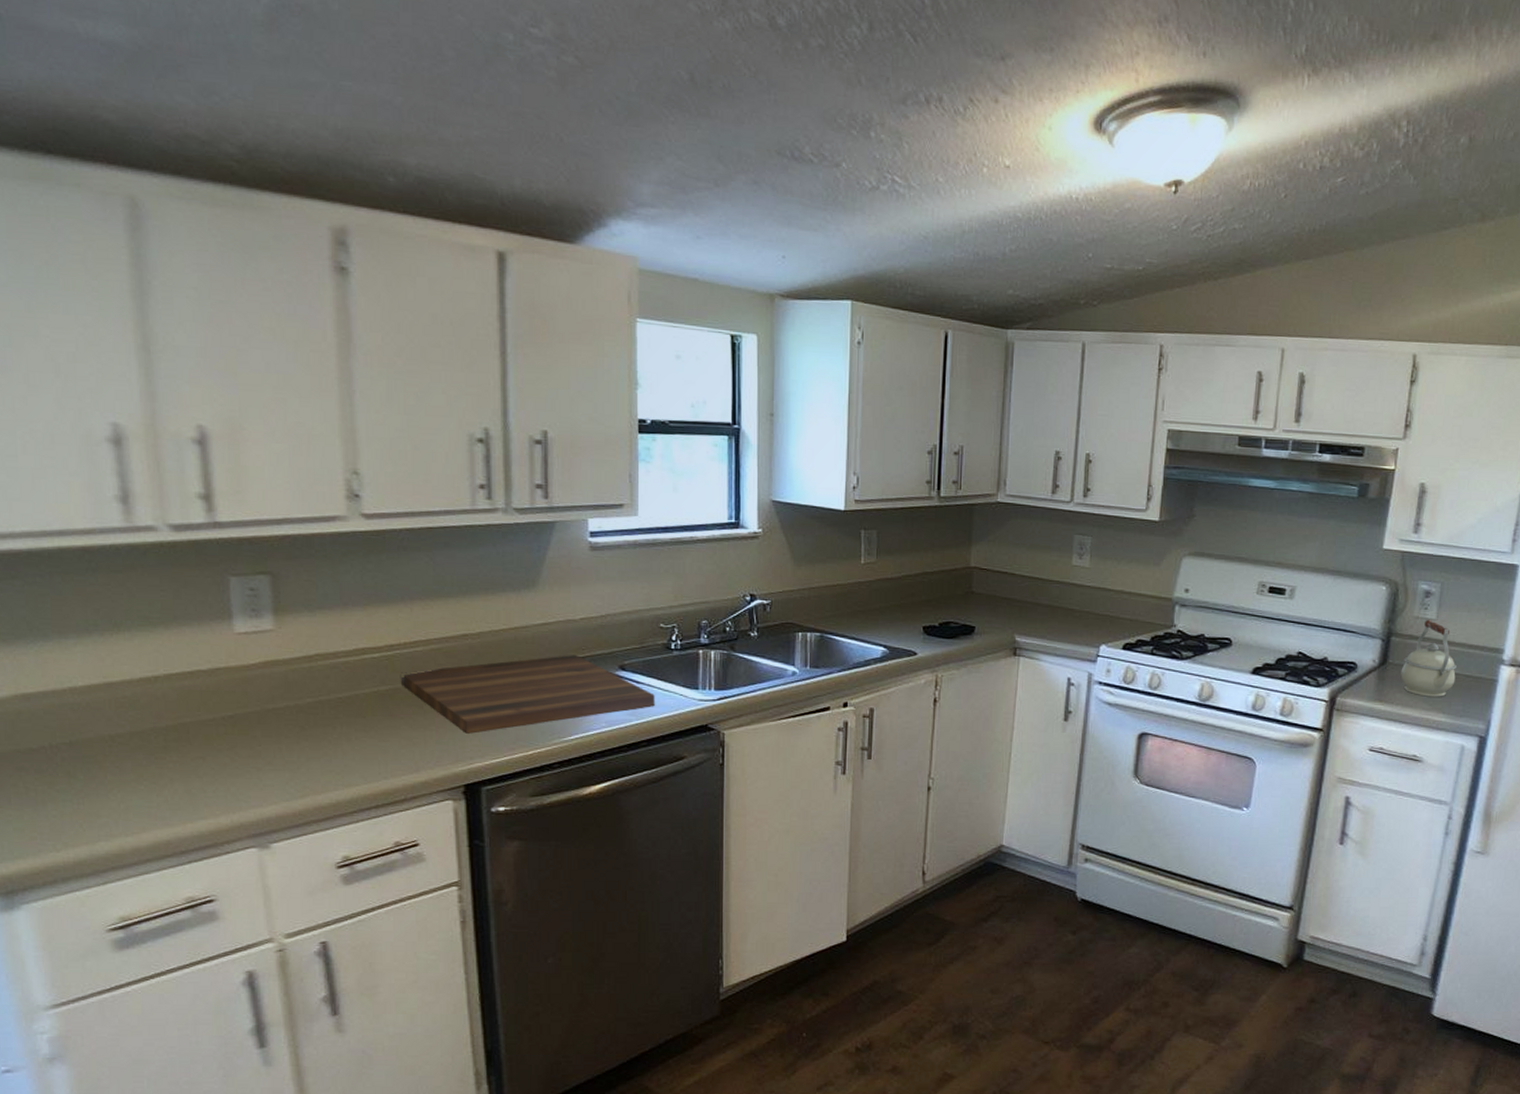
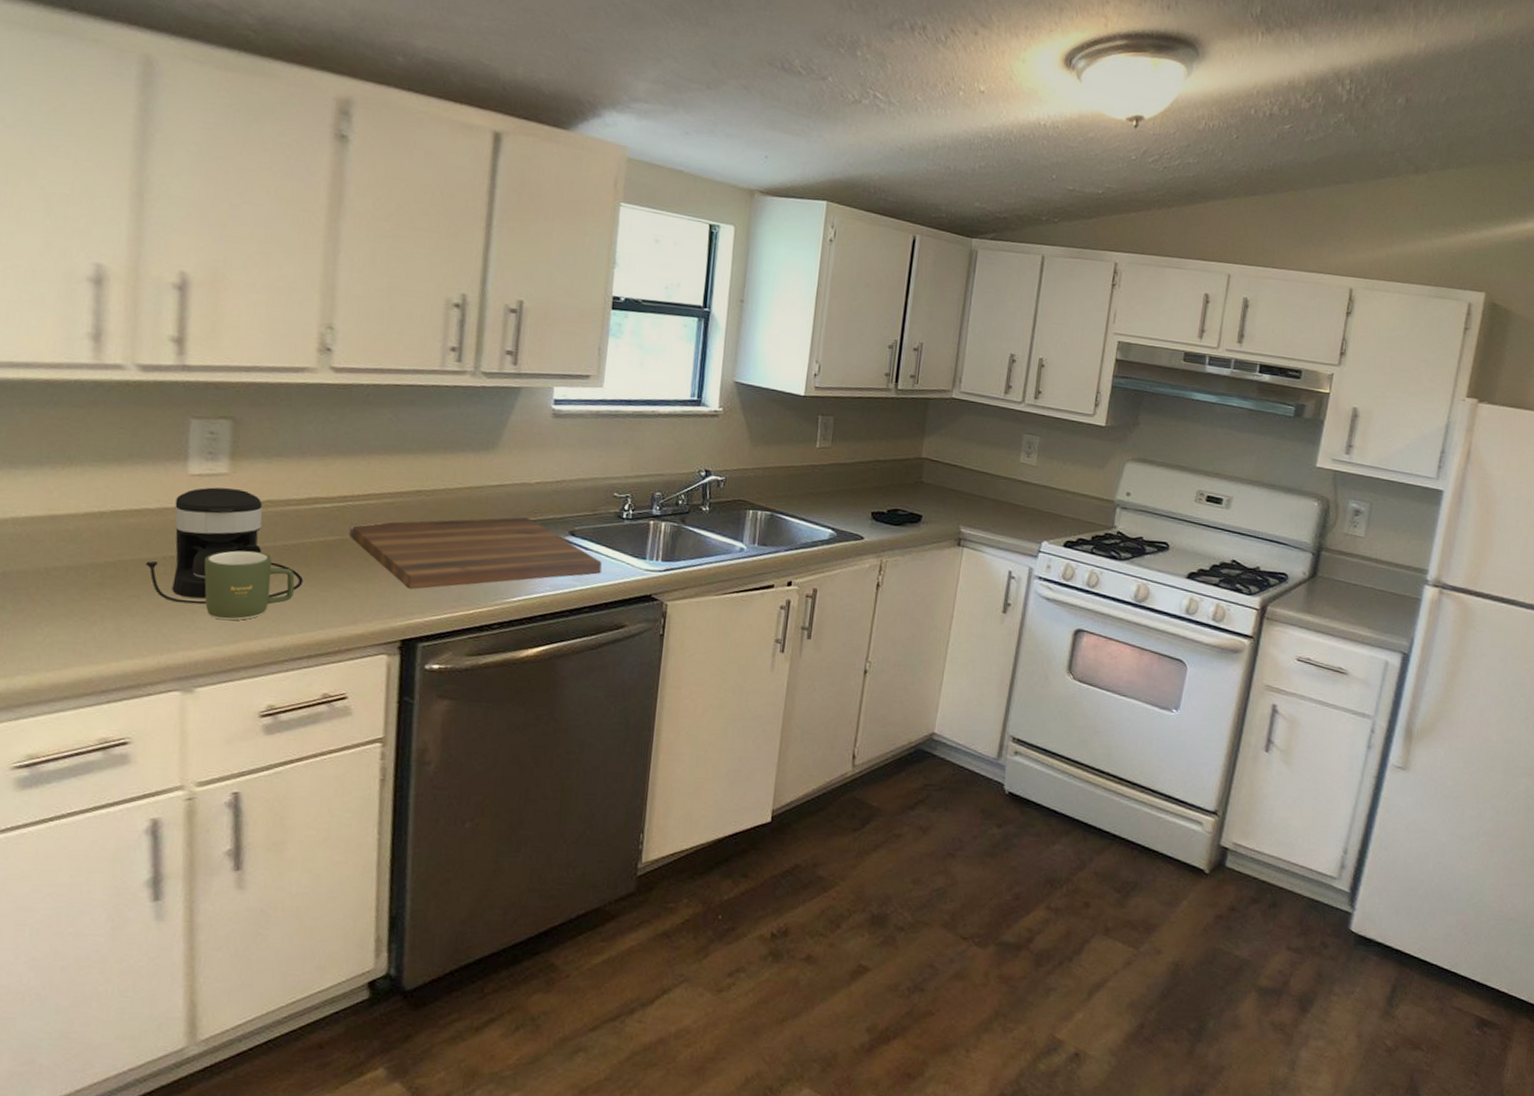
coffee maker: none [206,644,362,762] -> present [146,487,304,605]
mug: none [262,705,354,776] -> present [204,550,295,621]
kettle: present [1400,619,1457,697] -> none [1329,536,1383,613]

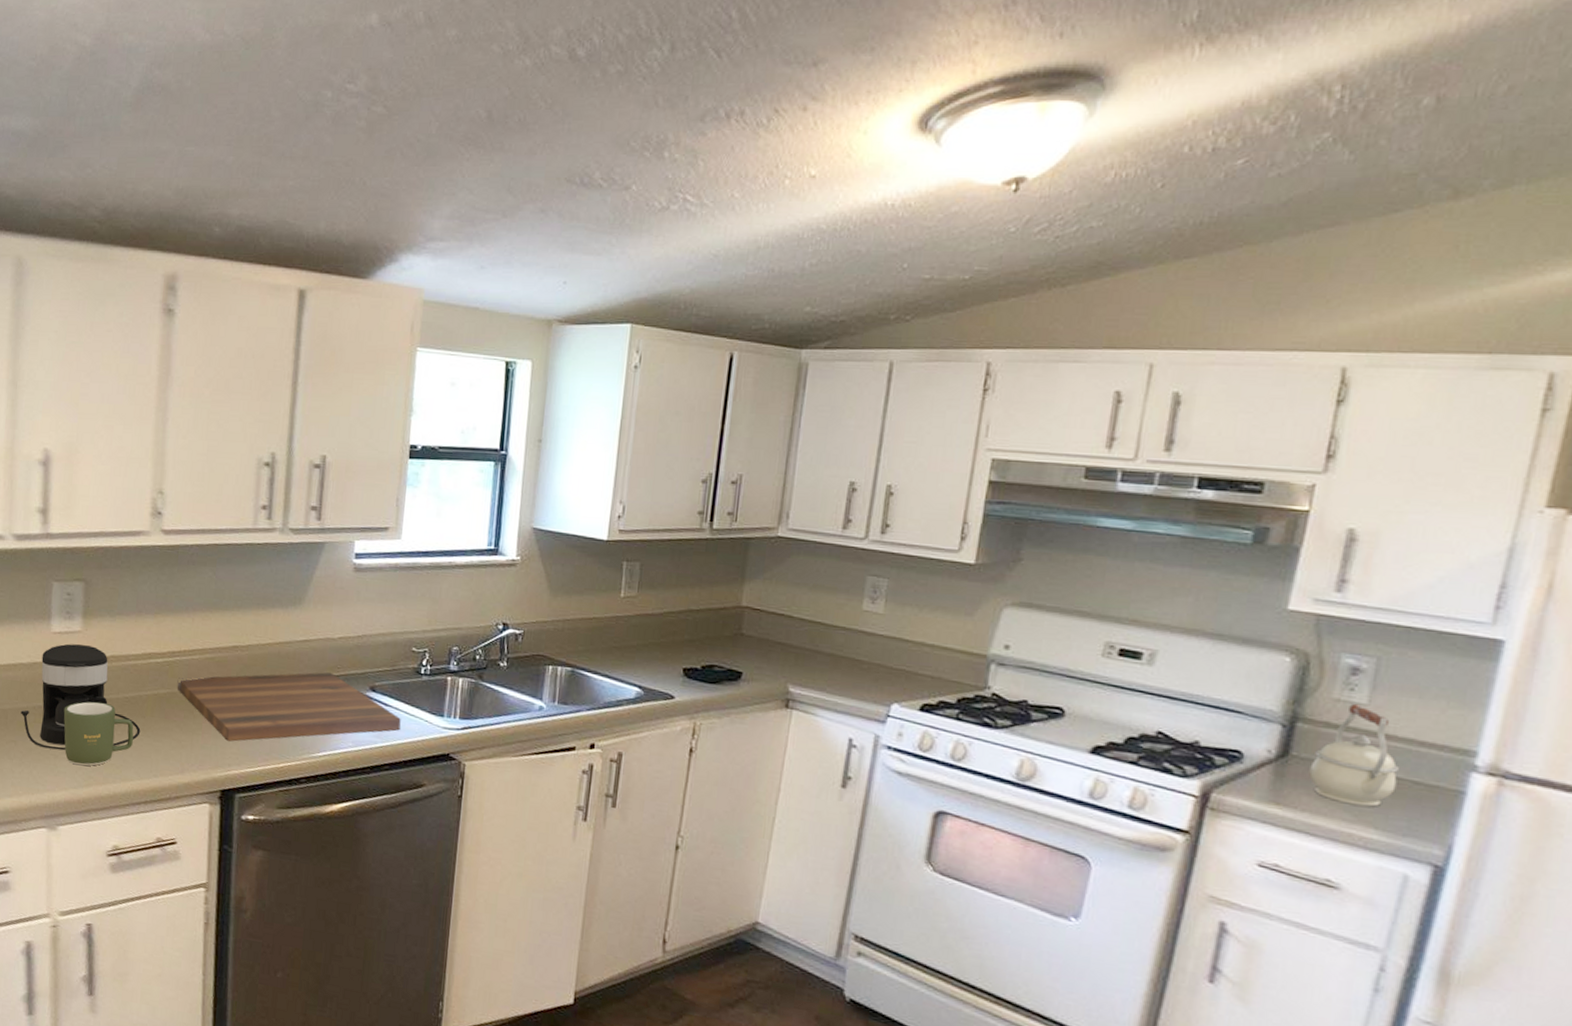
kettle: none [1329,536,1383,613] -> present [1309,703,1399,807]

